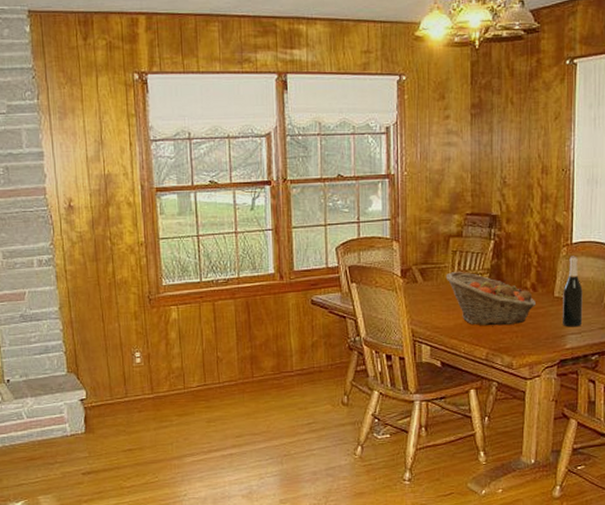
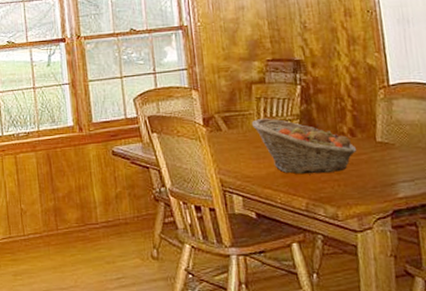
wine bottle: present [563,256,583,327] -> none [386,98,415,174]

